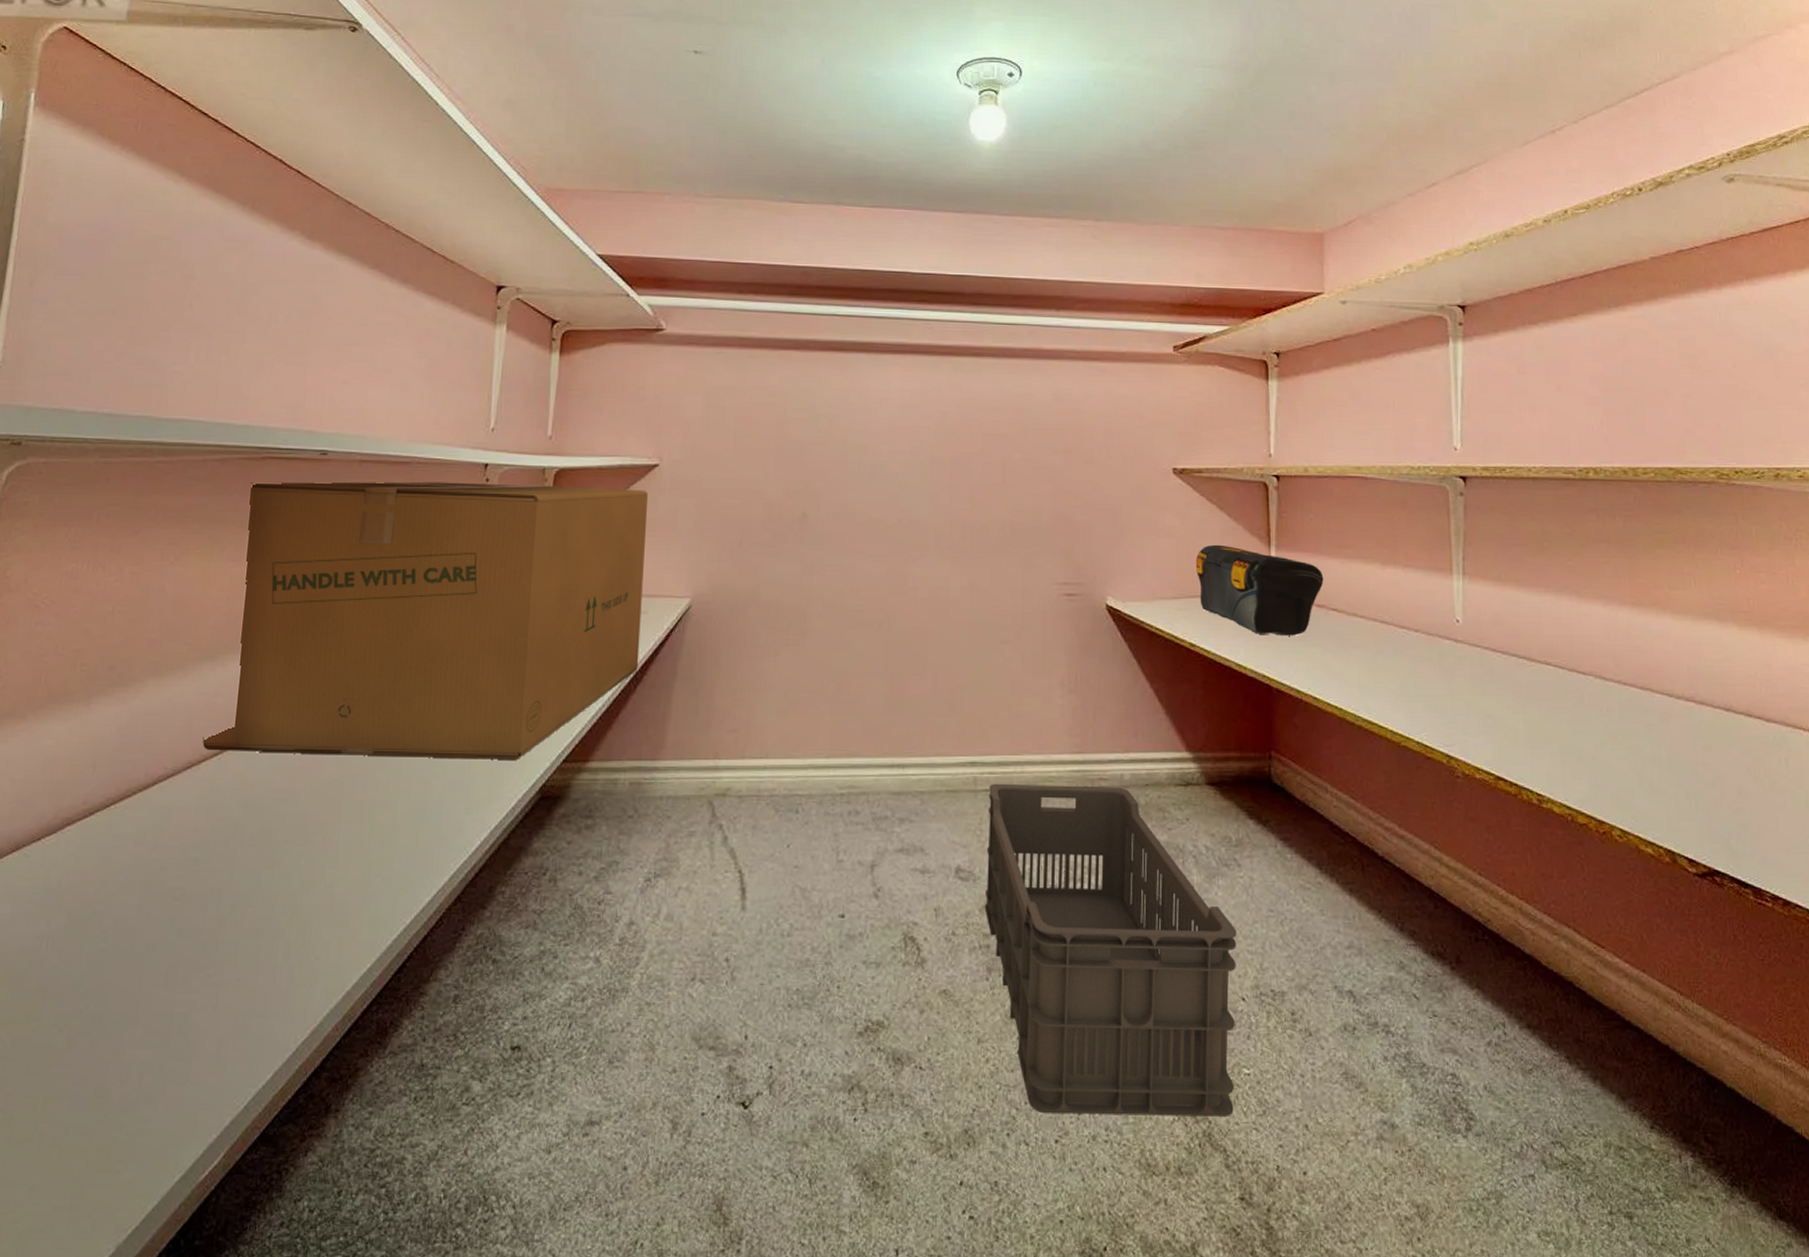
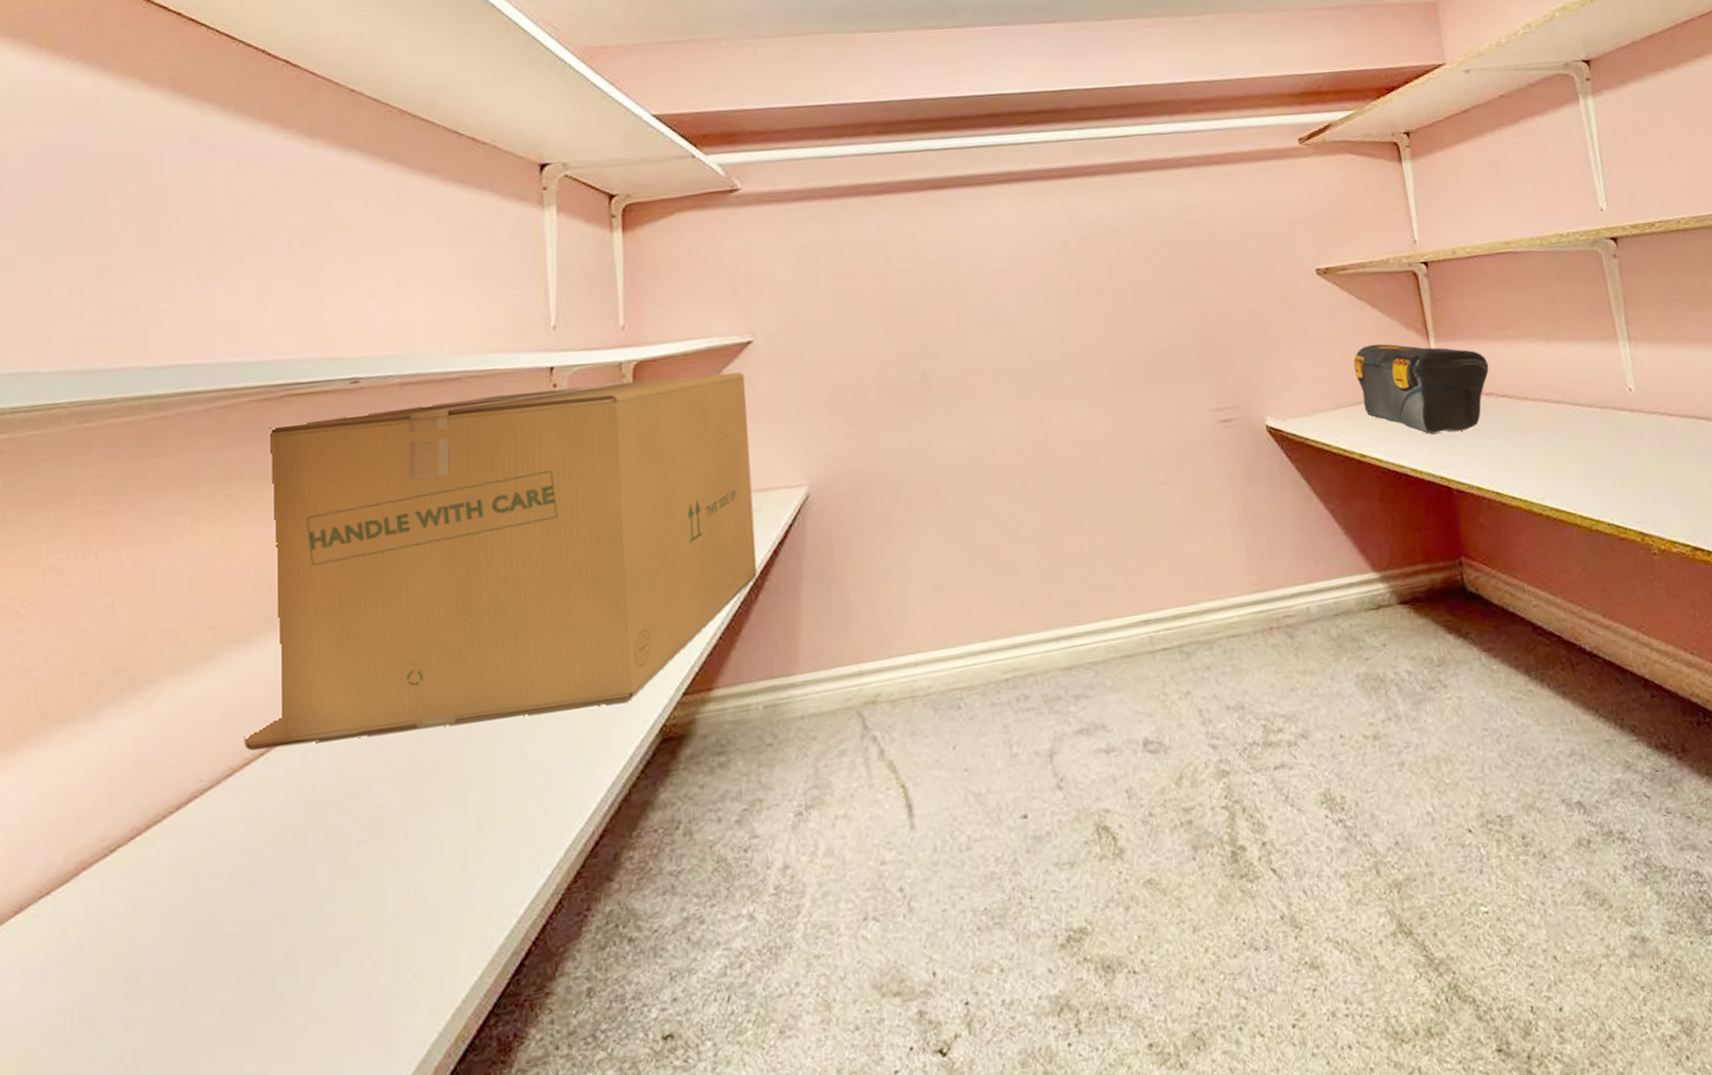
plastic crate: present [984,783,1237,1117] -> none [1167,621,1477,997]

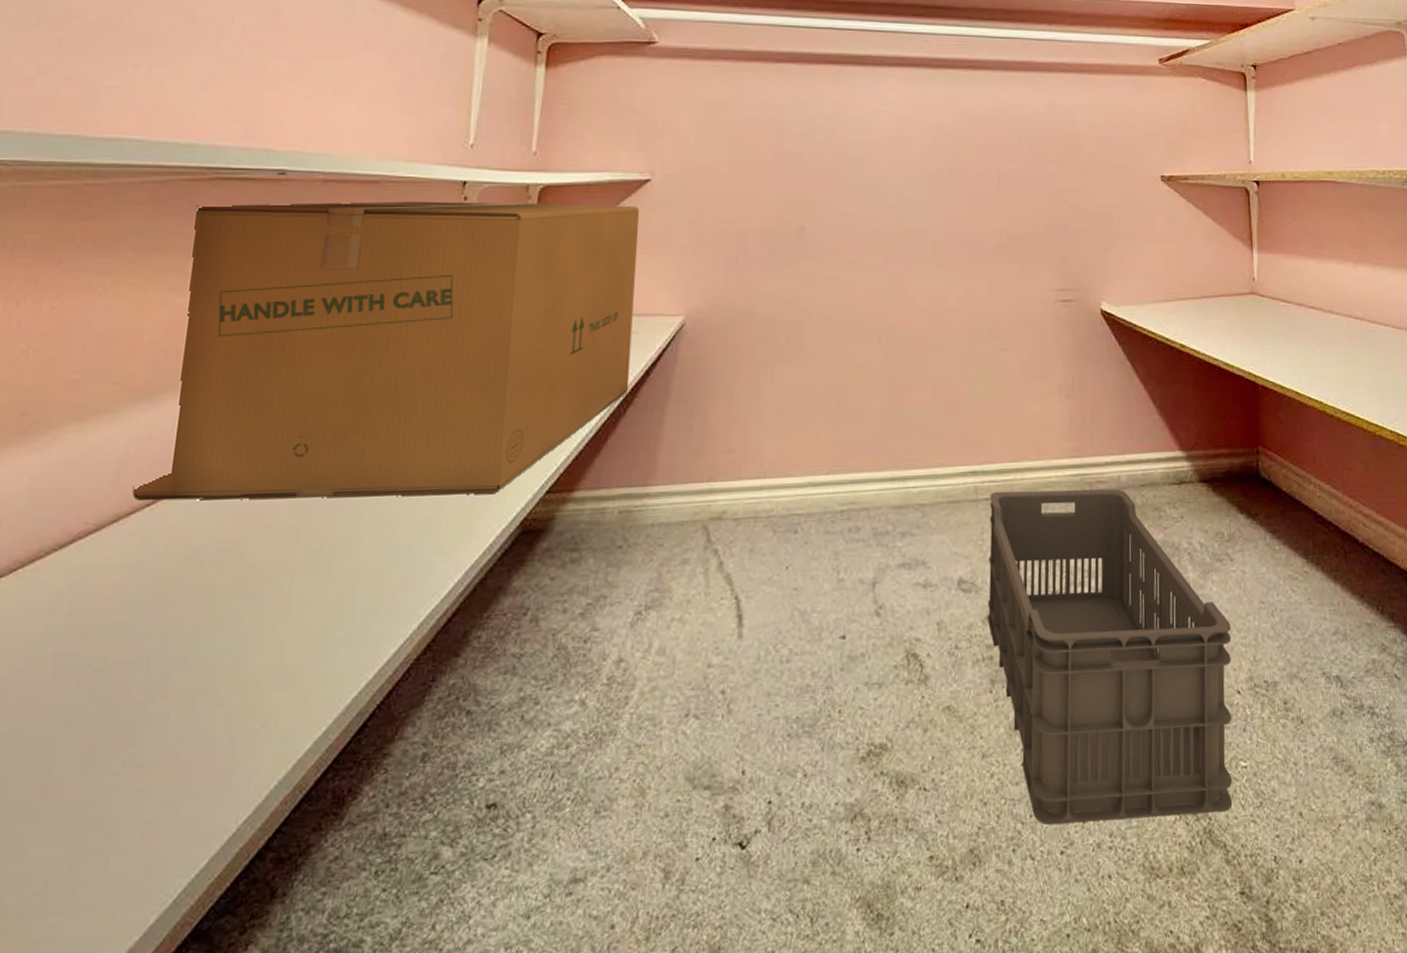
plastic crate: none [1167,621,1477,997] -> present [987,489,1233,825]
toolbox: present [1353,343,1490,434] -> none [1184,248,1302,334]

